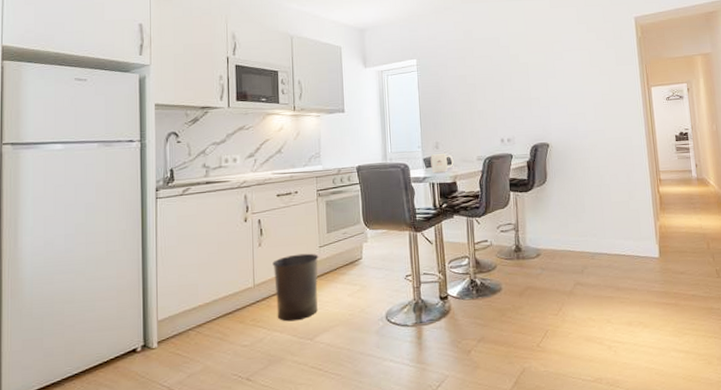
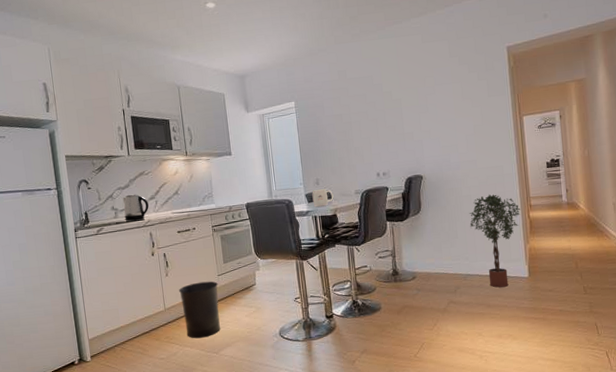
kettle: none [216,150,246,182] -> present [122,194,149,222]
potted tree: none [597,166,650,268] -> present [469,194,521,288]

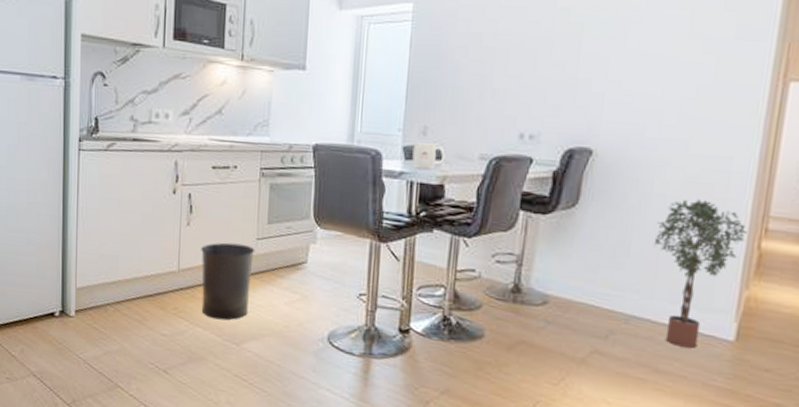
kettle: present [122,194,149,222] -> none [145,103,180,142]

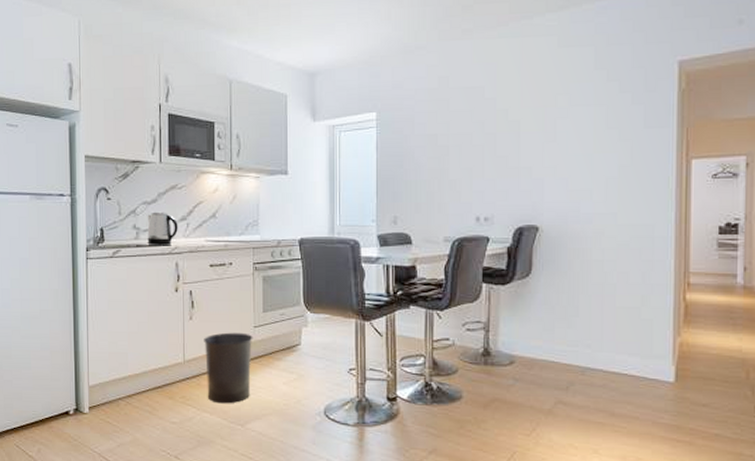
kettle: none [145,103,180,142] -> present [147,211,178,246]
mug: present [412,142,446,170] -> none [386,231,415,253]
potted tree: present [653,198,747,348] -> none [598,261,673,391]

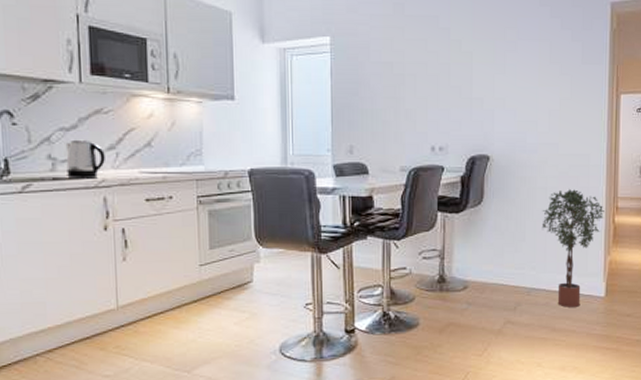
waste bin: present [204,332,253,404] -> none [141,272,199,351]
potted tree: none [598,261,673,391] -> present [541,188,604,307]

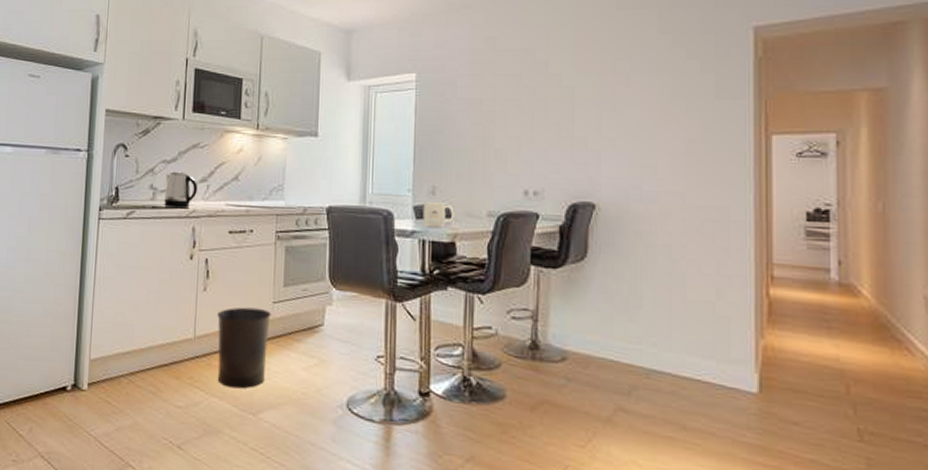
waste bin: none [141,272,199,351] -> present [217,307,272,389]
mug: none [342,160,371,184] -> present [423,202,455,228]
potted tree: present [541,188,604,307] -> none [664,248,753,402]

